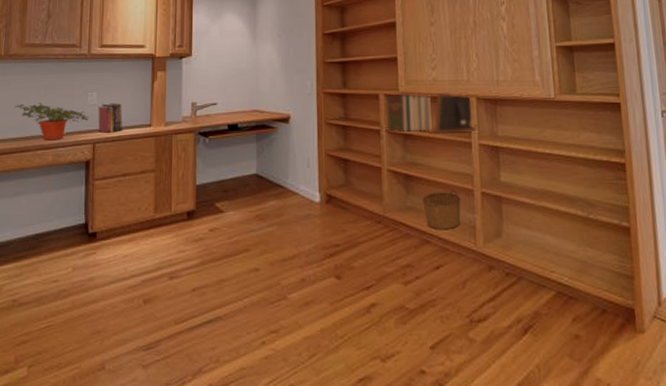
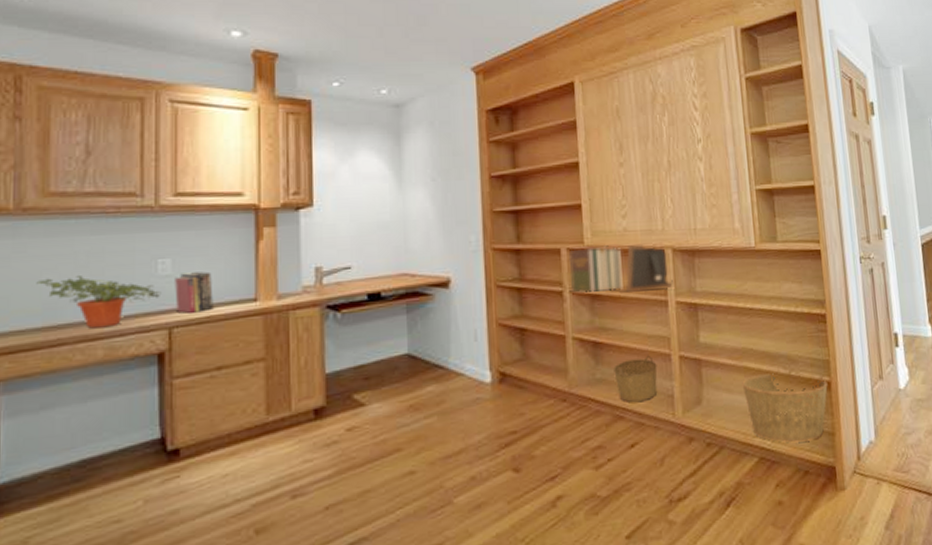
basket: none [540,215,627,282] -> present [742,373,828,443]

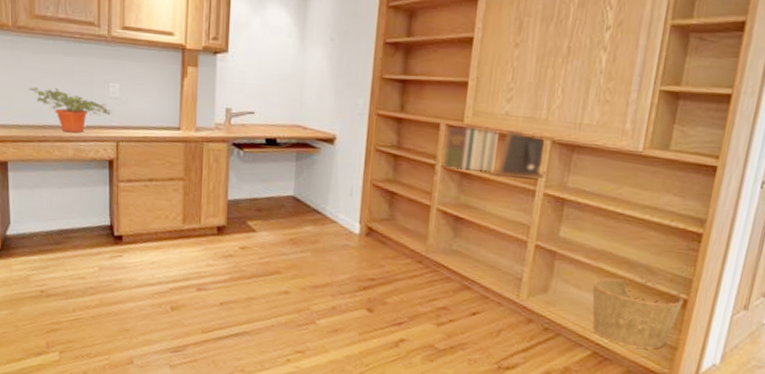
books: present [175,271,213,314] -> none [121,97,149,133]
basket: present [614,355,658,403] -> none [469,238,512,279]

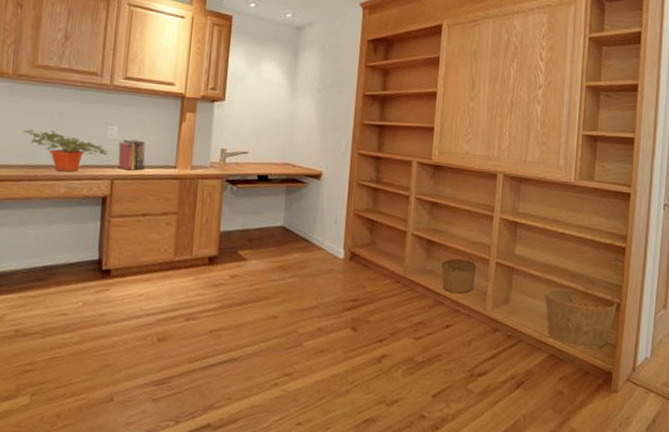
books: none [121,97,149,133] -> present [118,139,146,171]
books: present [444,126,499,173] -> none [417,163,461,202]
basket: none [469,238,512,279] -> present [441,257,477,294]
picture frame: present [496,129,545,180] -> none [461,165,500,207]

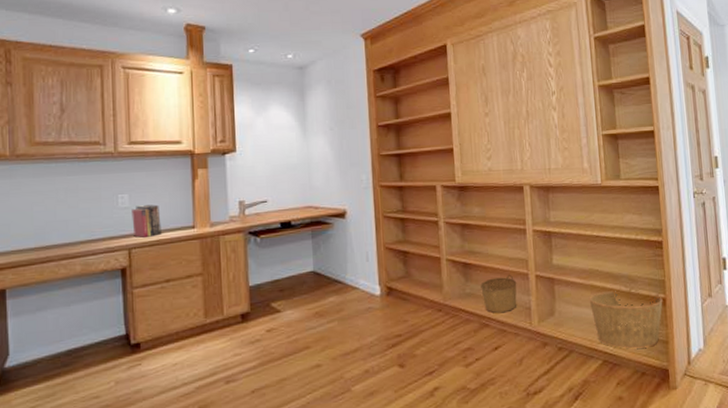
potted plant: present [23,129,109,172] -> none [29,208,122,249]

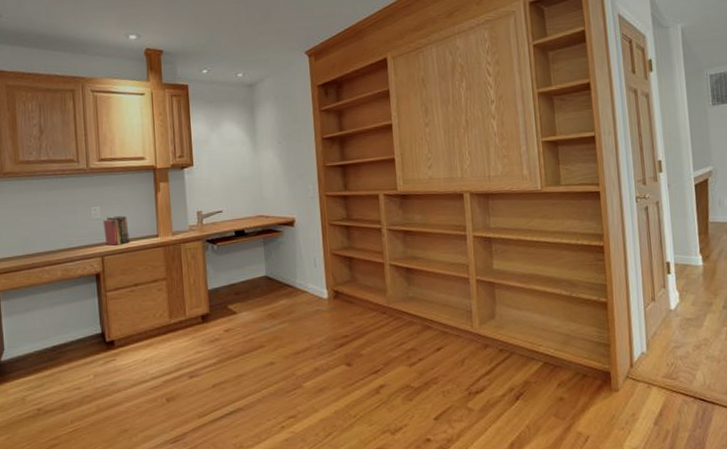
basket: present [480,274,517,314] -> none [423,278,459,316]
basket: present [589,291,663,349] -> none [529,295,605,352]

